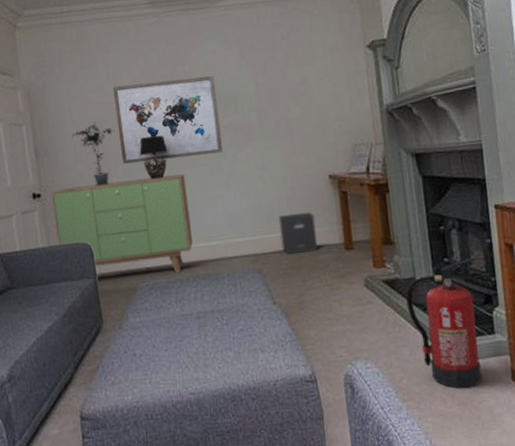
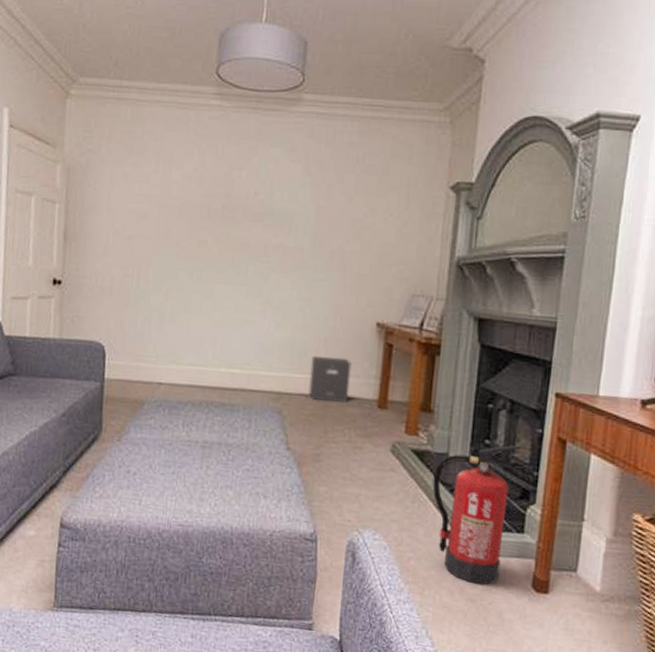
sideboard: present [50,174,193,273] -> none [69,279,220,396]
potted plant: present [72,122,116,187] -> none [106,214,154,286]
wall art: present [112,76,223,164] -> none [154,179,273,275]
table lamp: present [139,135,168,180] -> none [175,241,206,291]

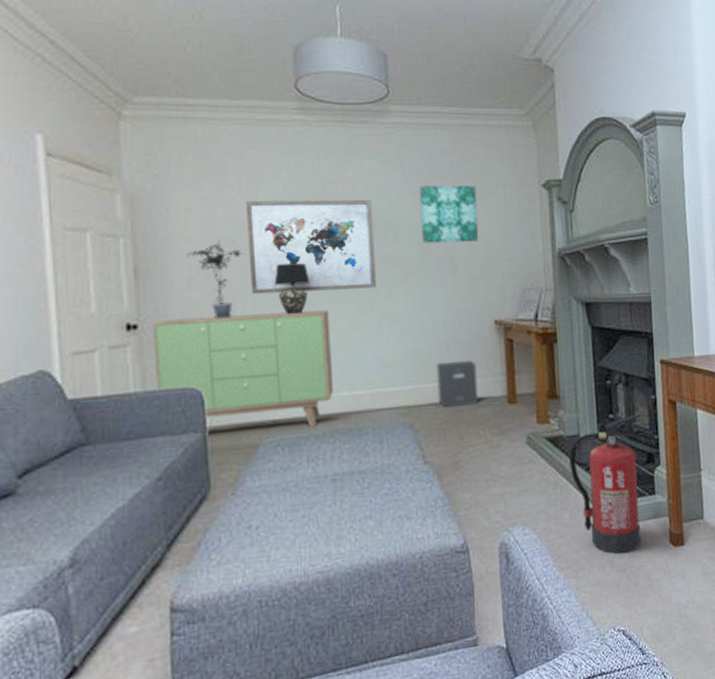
sideboard: none [69,279,220,396] -> present [152,310,334,427]
potted plant: none [106,214,154,286] -> present [187,241,245,319]
wall art: none [154,179,273,275] -> present [245,199,376,294]
table lamp: none [175,241,206,291] -> present [274,263,310,315]
wall art: none [315,178,378,240] -> present [419,185,479,243]

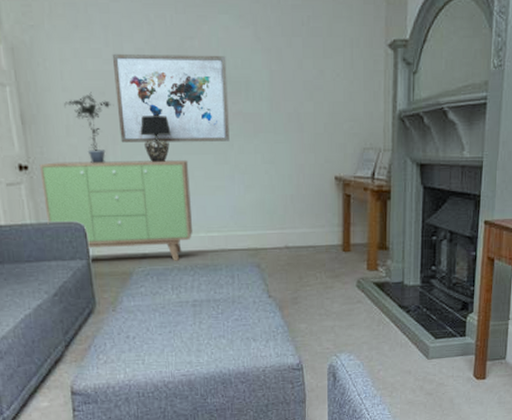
wall art: present [419,185,479,243] -> none [270,43,325,100]
speaker: present [436,360,479,408] -> none [281,211,317,252]
fire extinguisher: present [569,413,642,554] -> none [393,267,461,382]

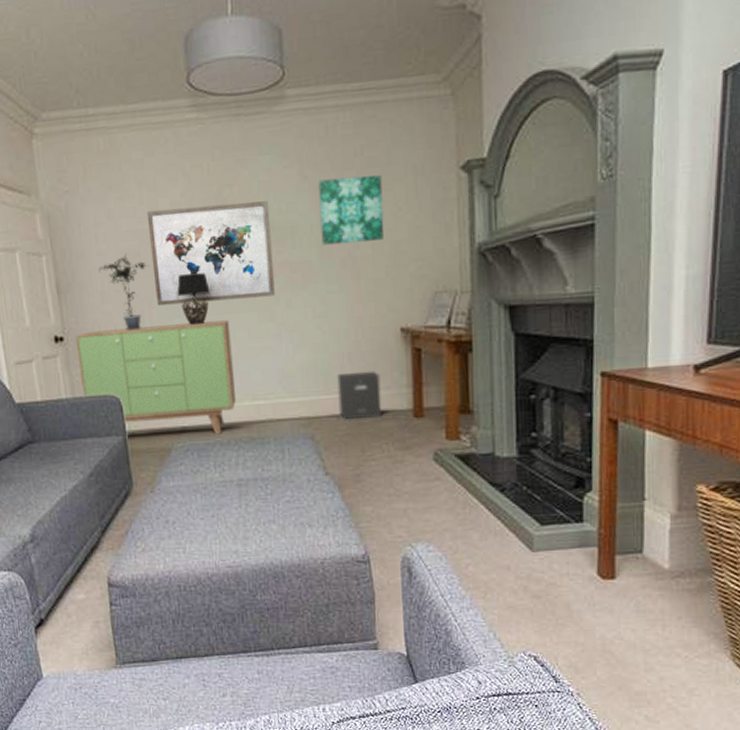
wall art: none [270,43,325,100] -> present [318,175,385,245]
speaker: none [281,211,317,252] -> present [337,370,382,420]

